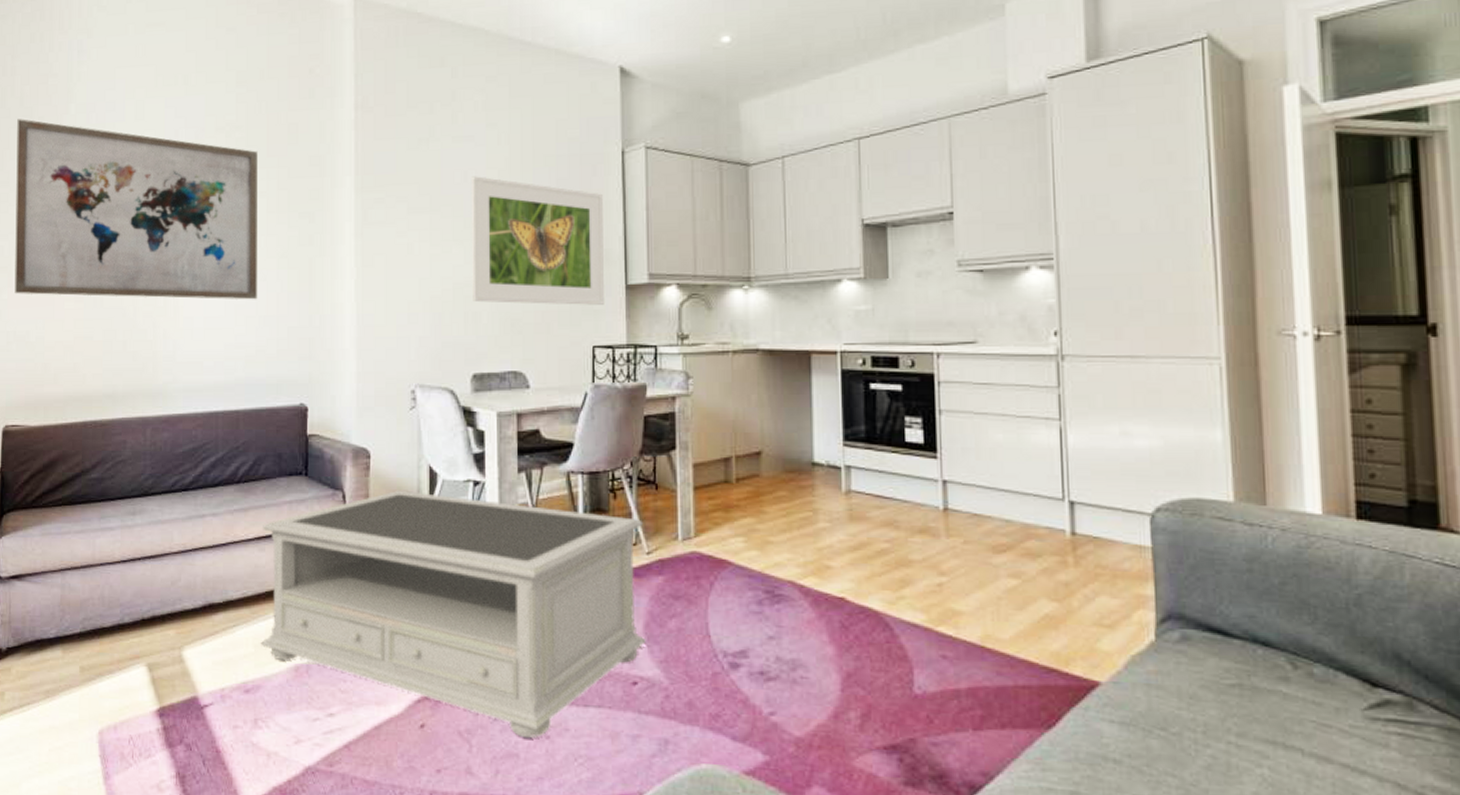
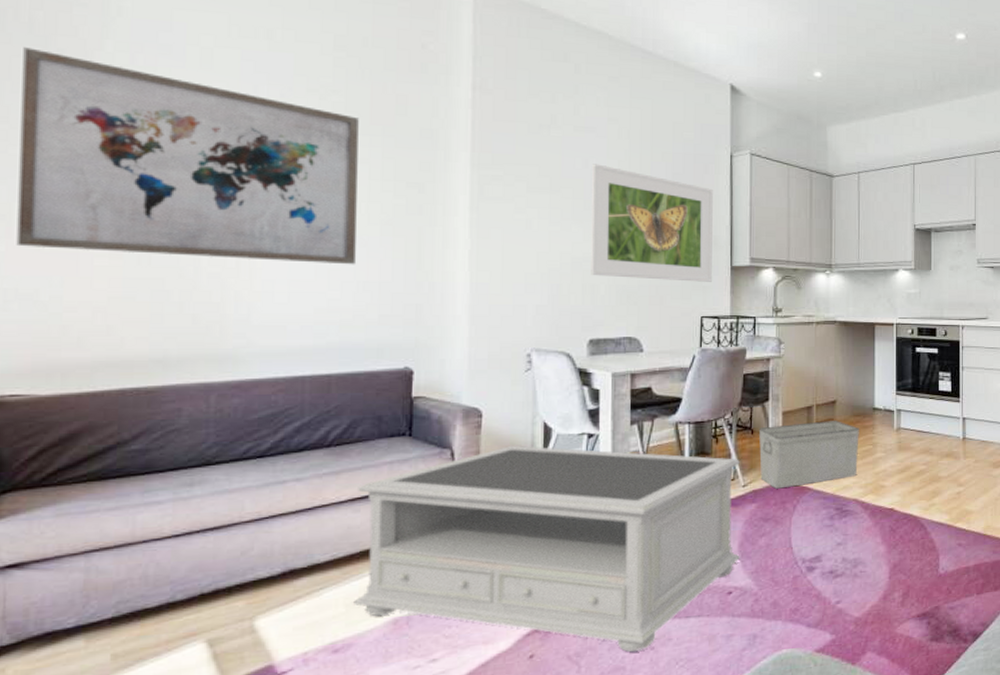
storage bin: none [664,477,794,560] -> present [758,420,859,489]

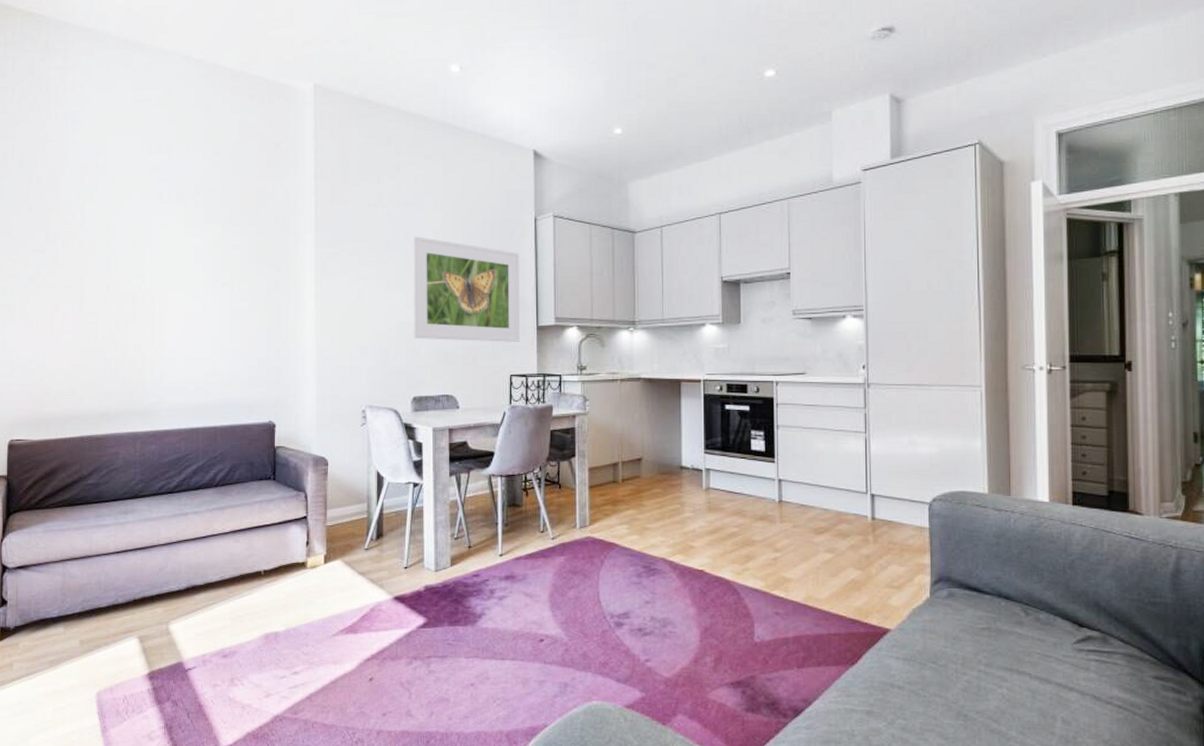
wall art: present [16,47,359,265] -> none [17,178,232,335]
coffee table: present [353,446,740,652] -> none [236,492,550,686]
storage bin: present [758,420,859,489] -> none [566,478,666,543]

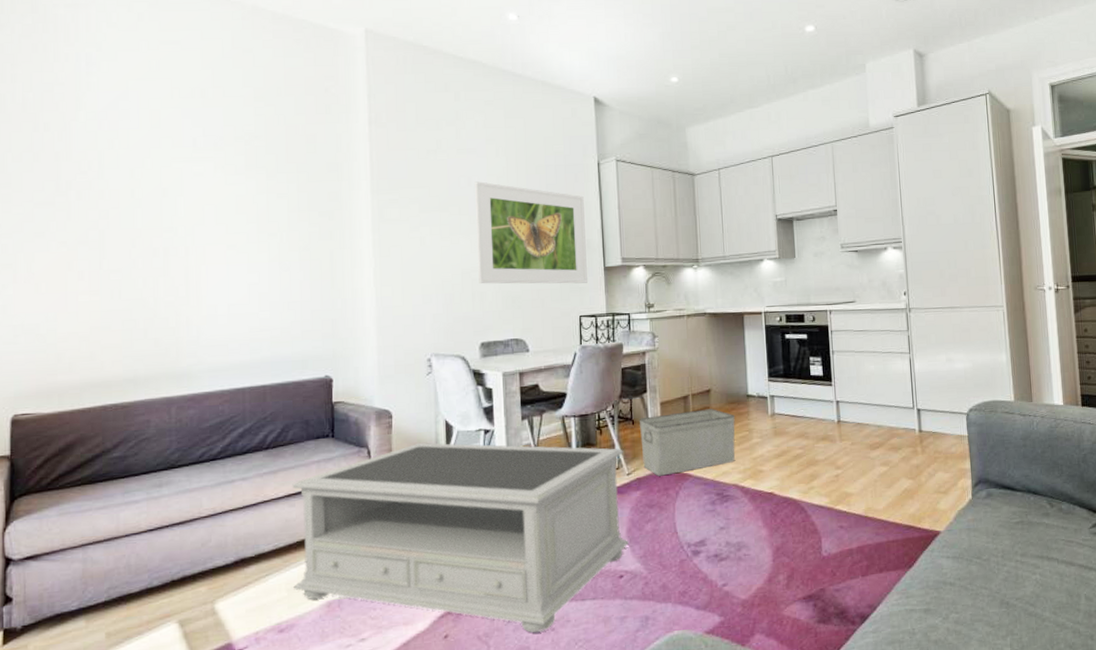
coffee table: none [236,492,550,686] -> present [292,443,629,633]
storage bin: none [566,478,666,543] -> present [638,409,735,476]

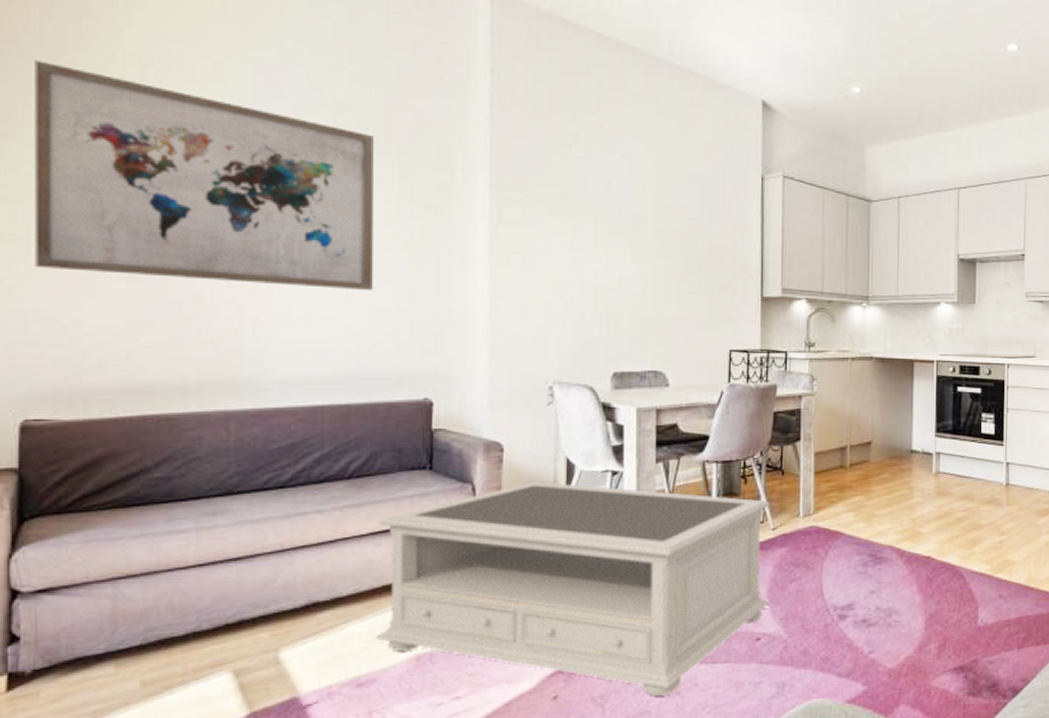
wall art: none [19,124,280,290] -> present [34,60,374,291]
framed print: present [475,181,587,284] -> none [614,186,743,314]
storage bin: present [638,409,735,476] -> none [789,463,896,533]

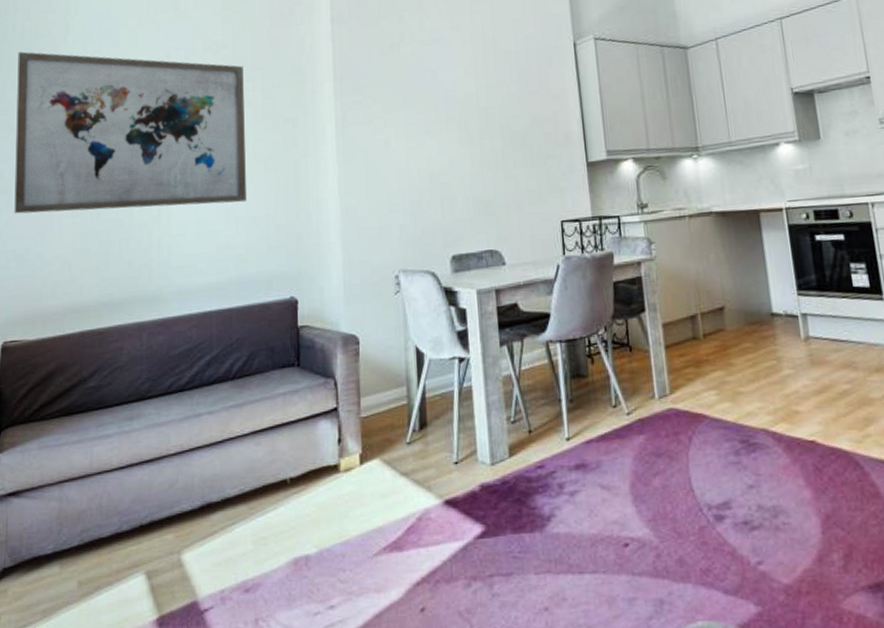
coffee table: present [376,482,769,697] -> none [258,373,633,613]

